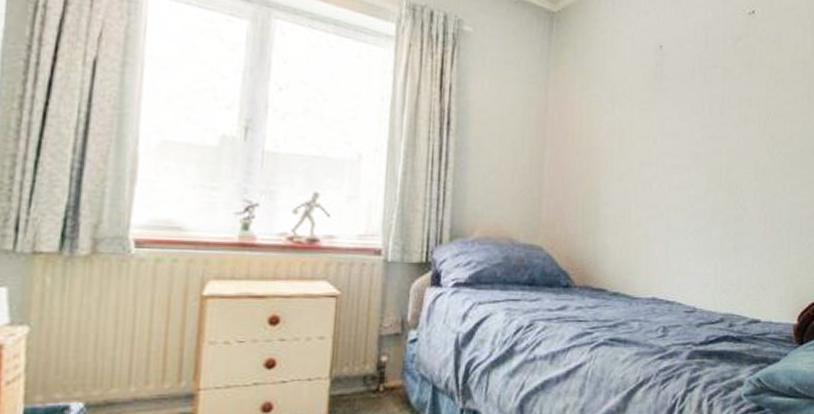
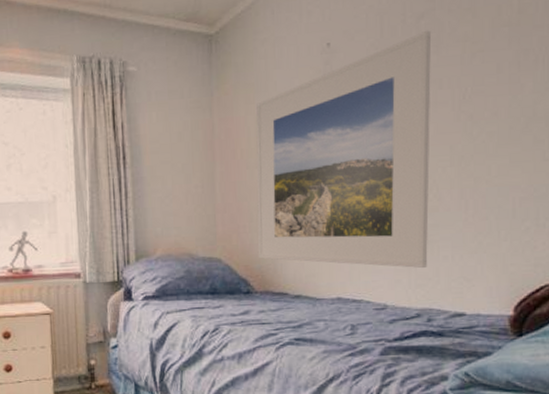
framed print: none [580,52,746,274] -> present [256,30,432,269]

